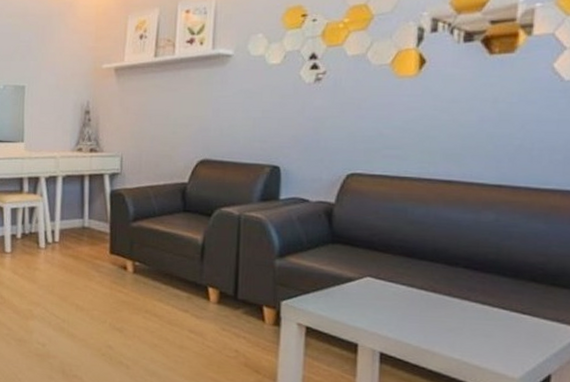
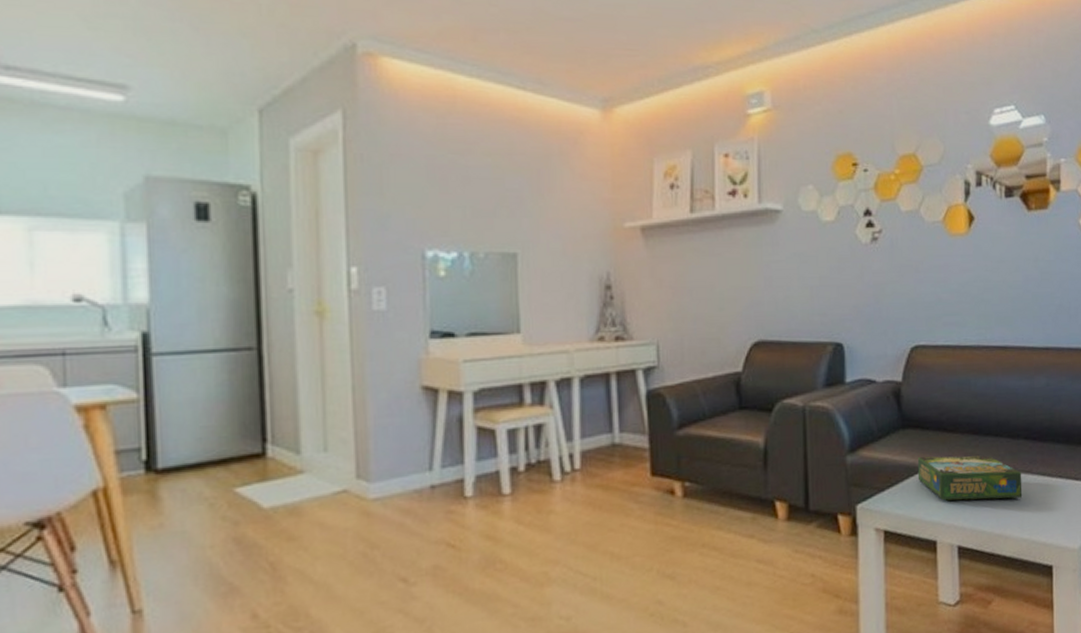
board game: none [343,269,458,321] -> present [917,455,1023,501]

